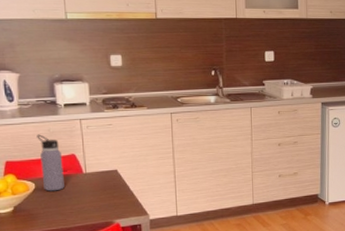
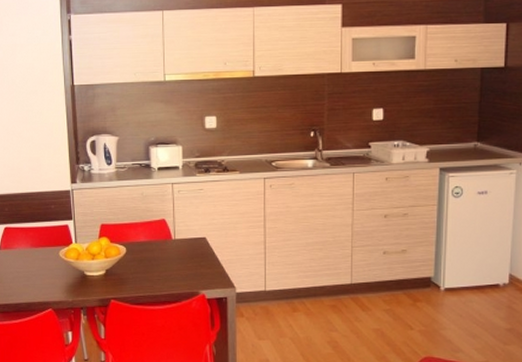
water bottle: present [37,134,64,192] -> none [131,198,153,257]

